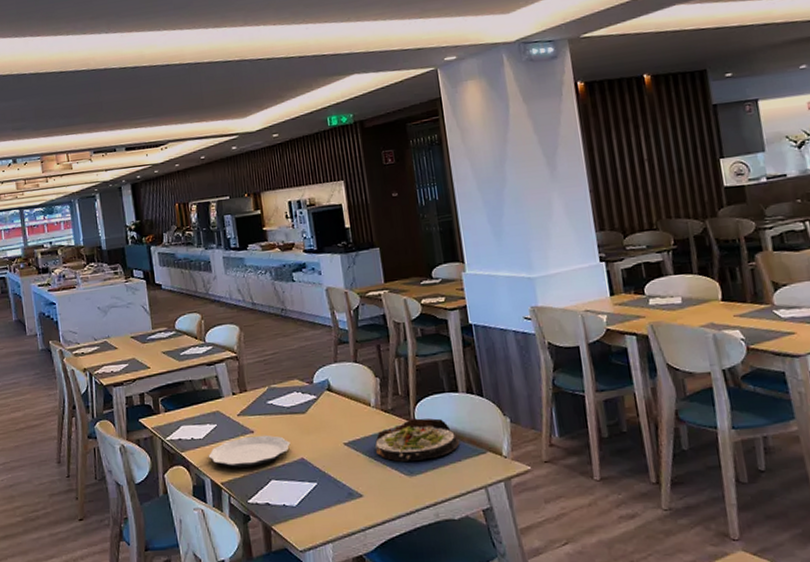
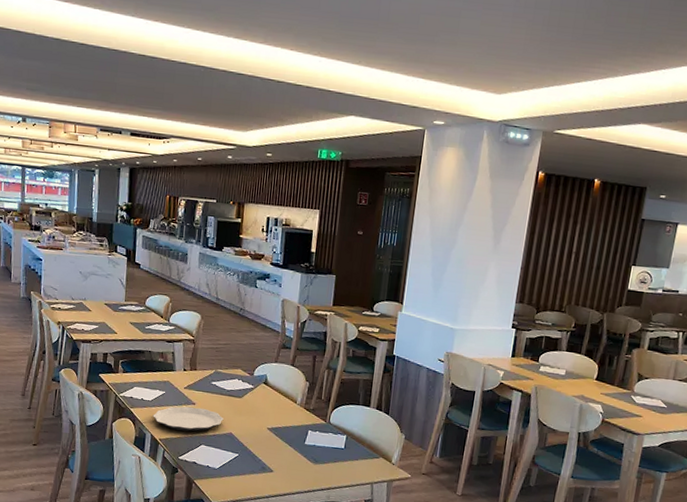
salad plate: present [374,418,460,463] -> none [291,420,361,454]

